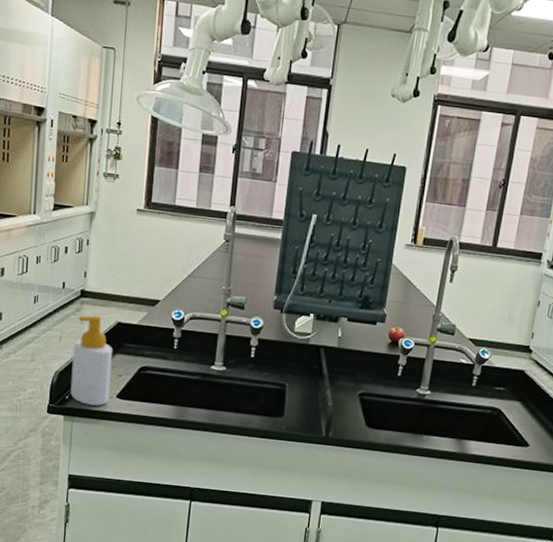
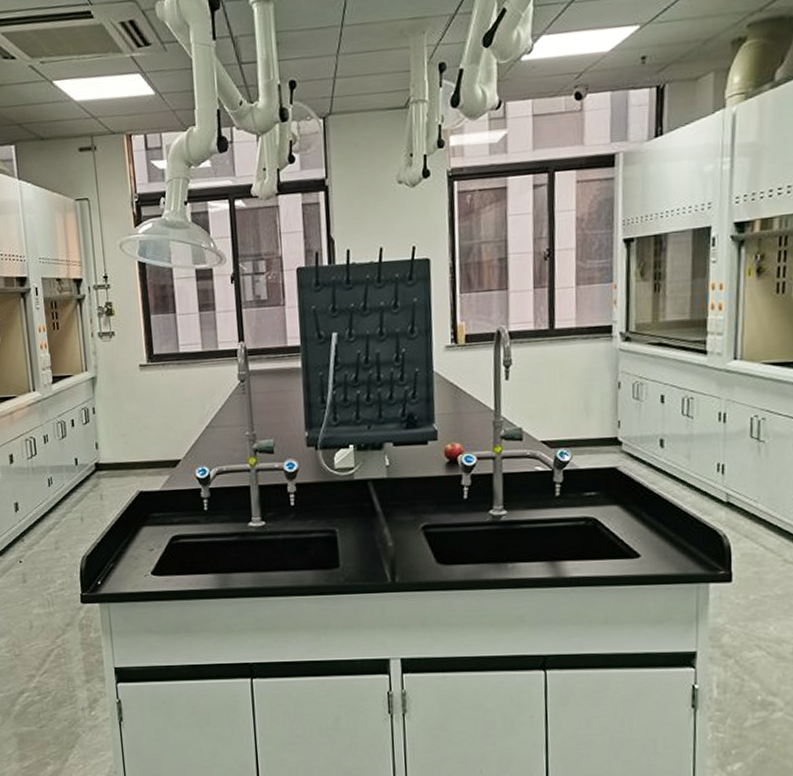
soap bottle: present [70,315,113,406] -> none [96,488,145,588]

